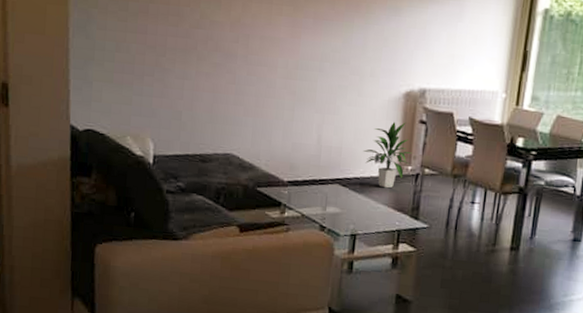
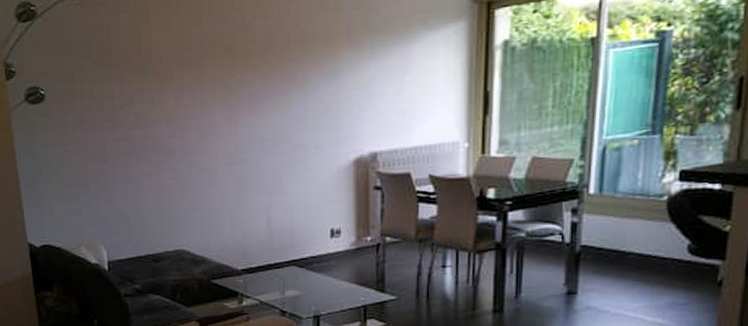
indoor plant: present [364,121,412,189] -> none [317,191,370,264]

